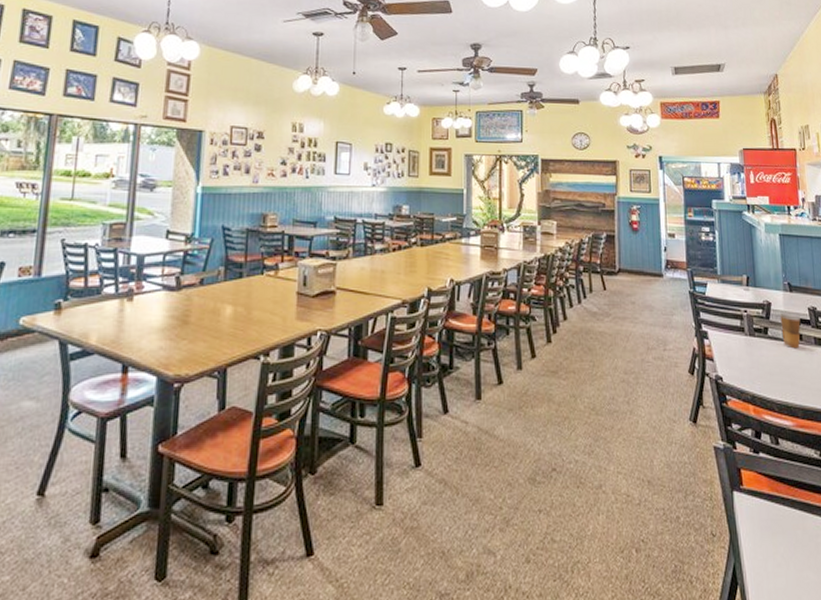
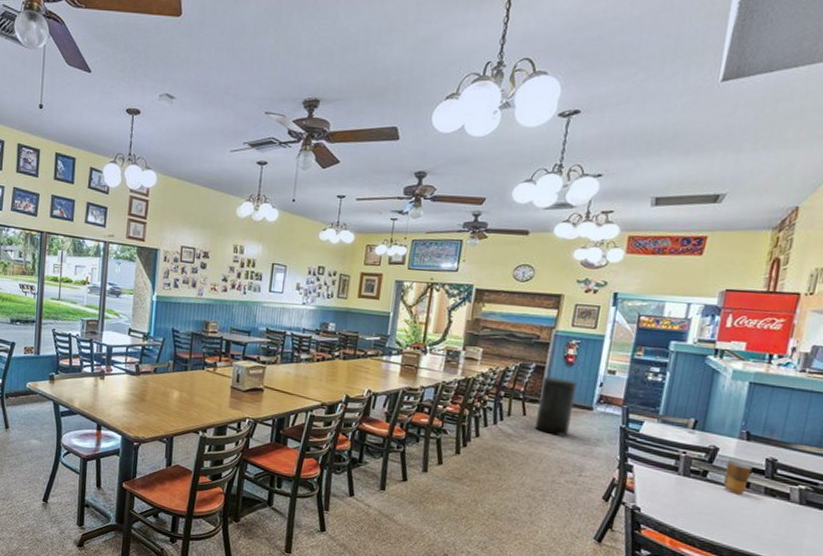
pedal bin: none [614,245,648,308] -> present [534,376,578,437]

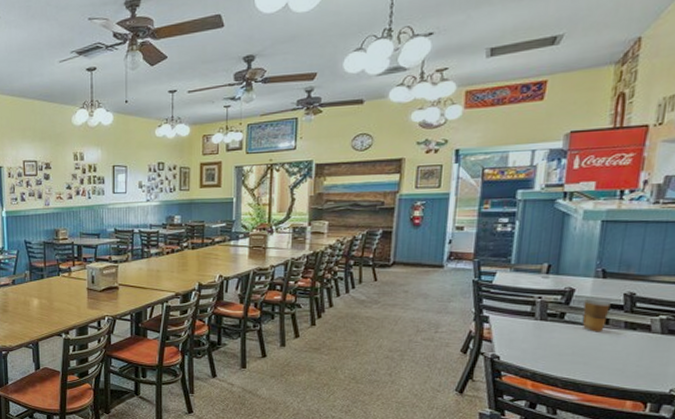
pedal bin: present [534,376,578,437] -> none [386,239,426,297]

